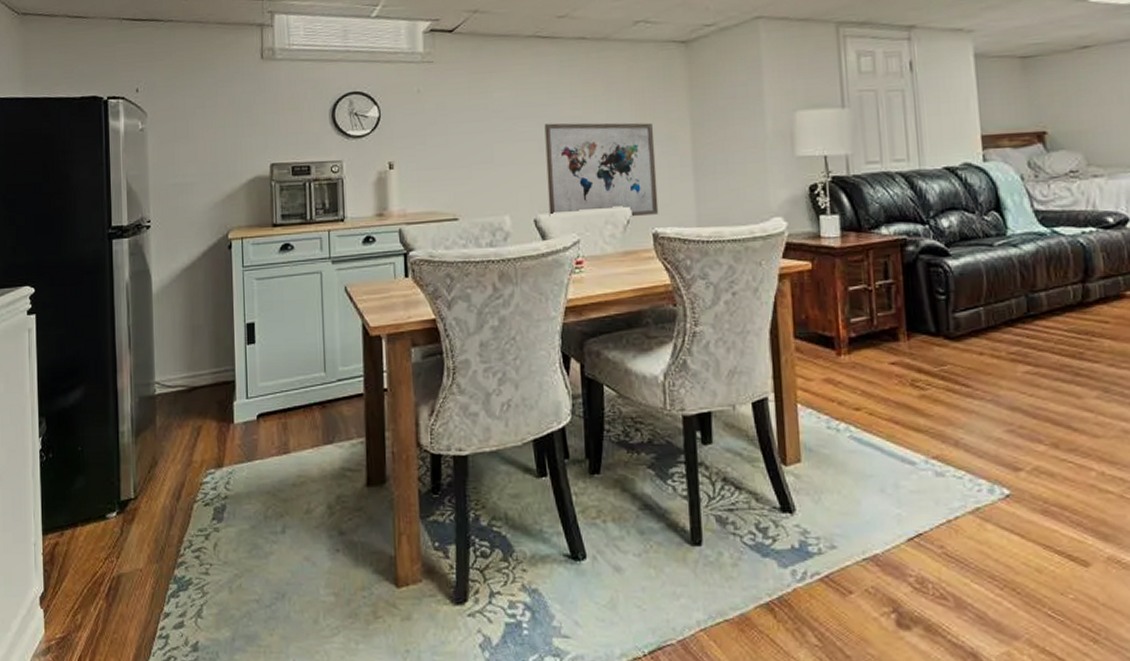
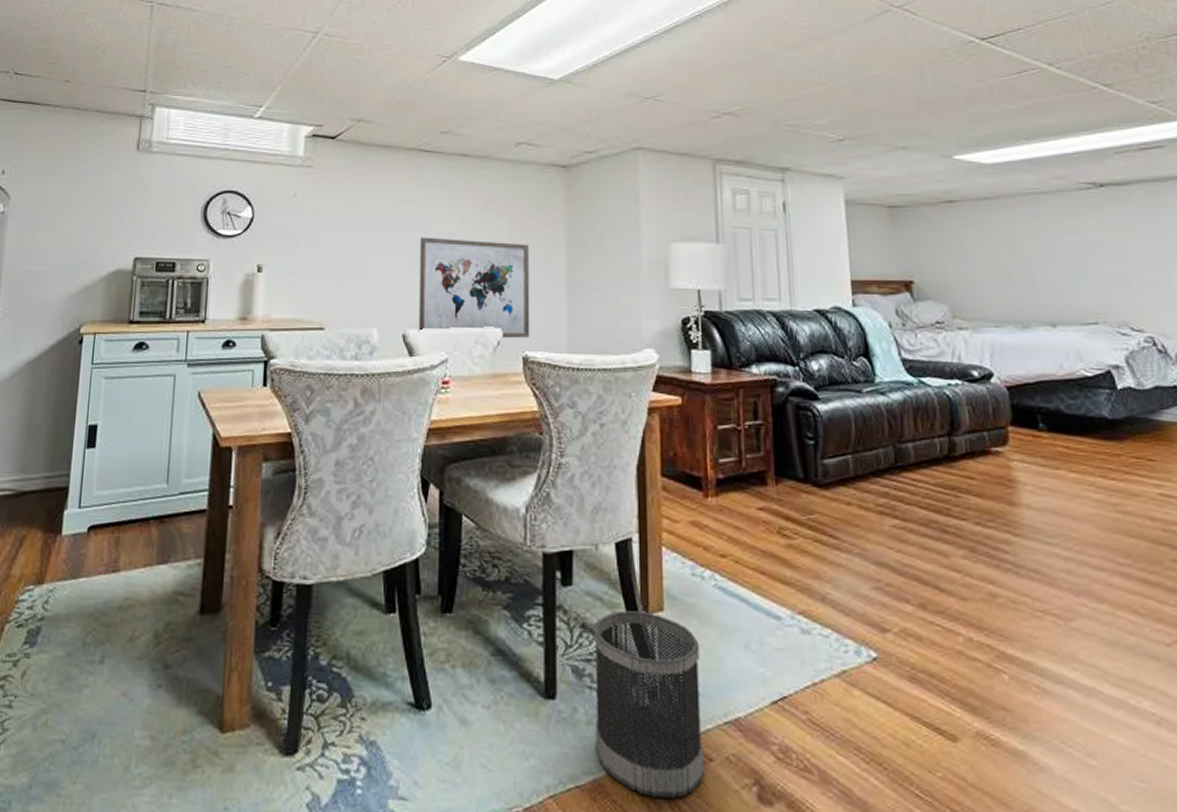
wastebasket: none [734,464,845,627] -> present [594,610,704,798]

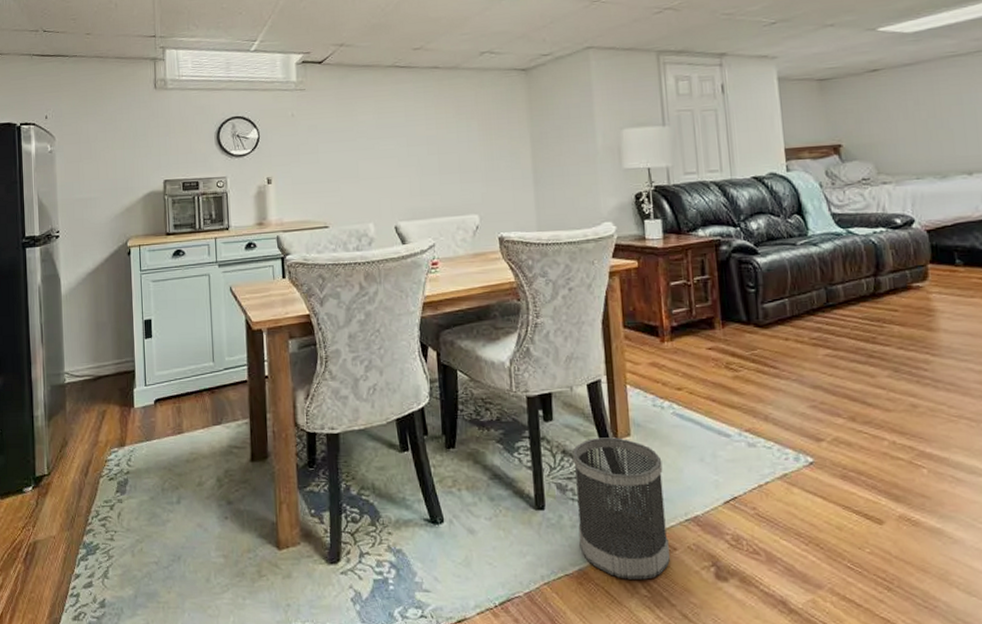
wall art: present [418,237,530,339] -> none [403,140,504,224]

